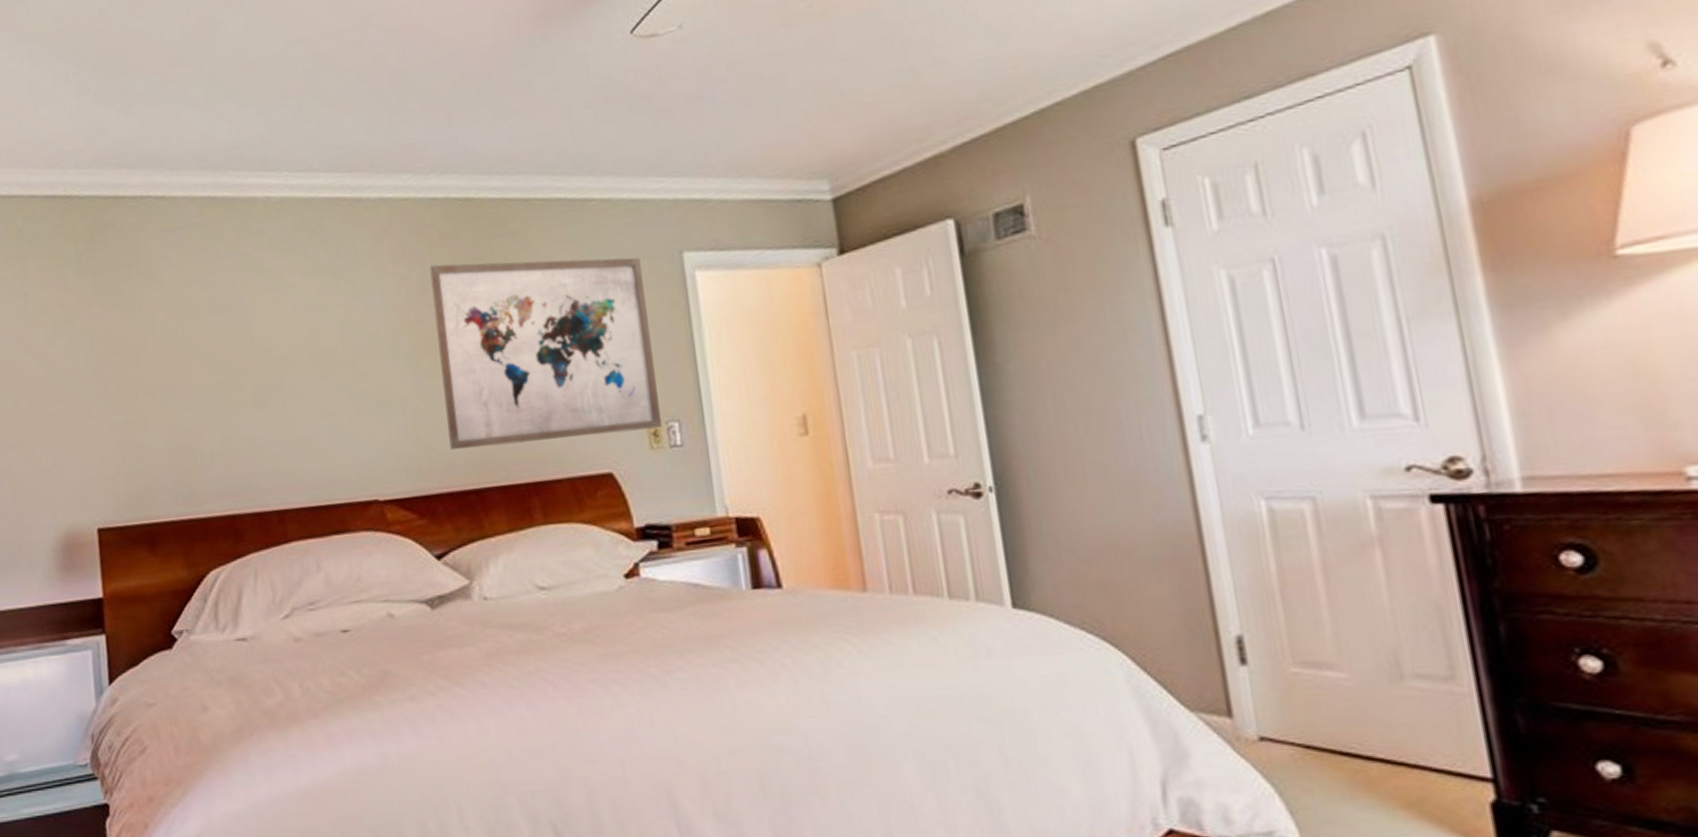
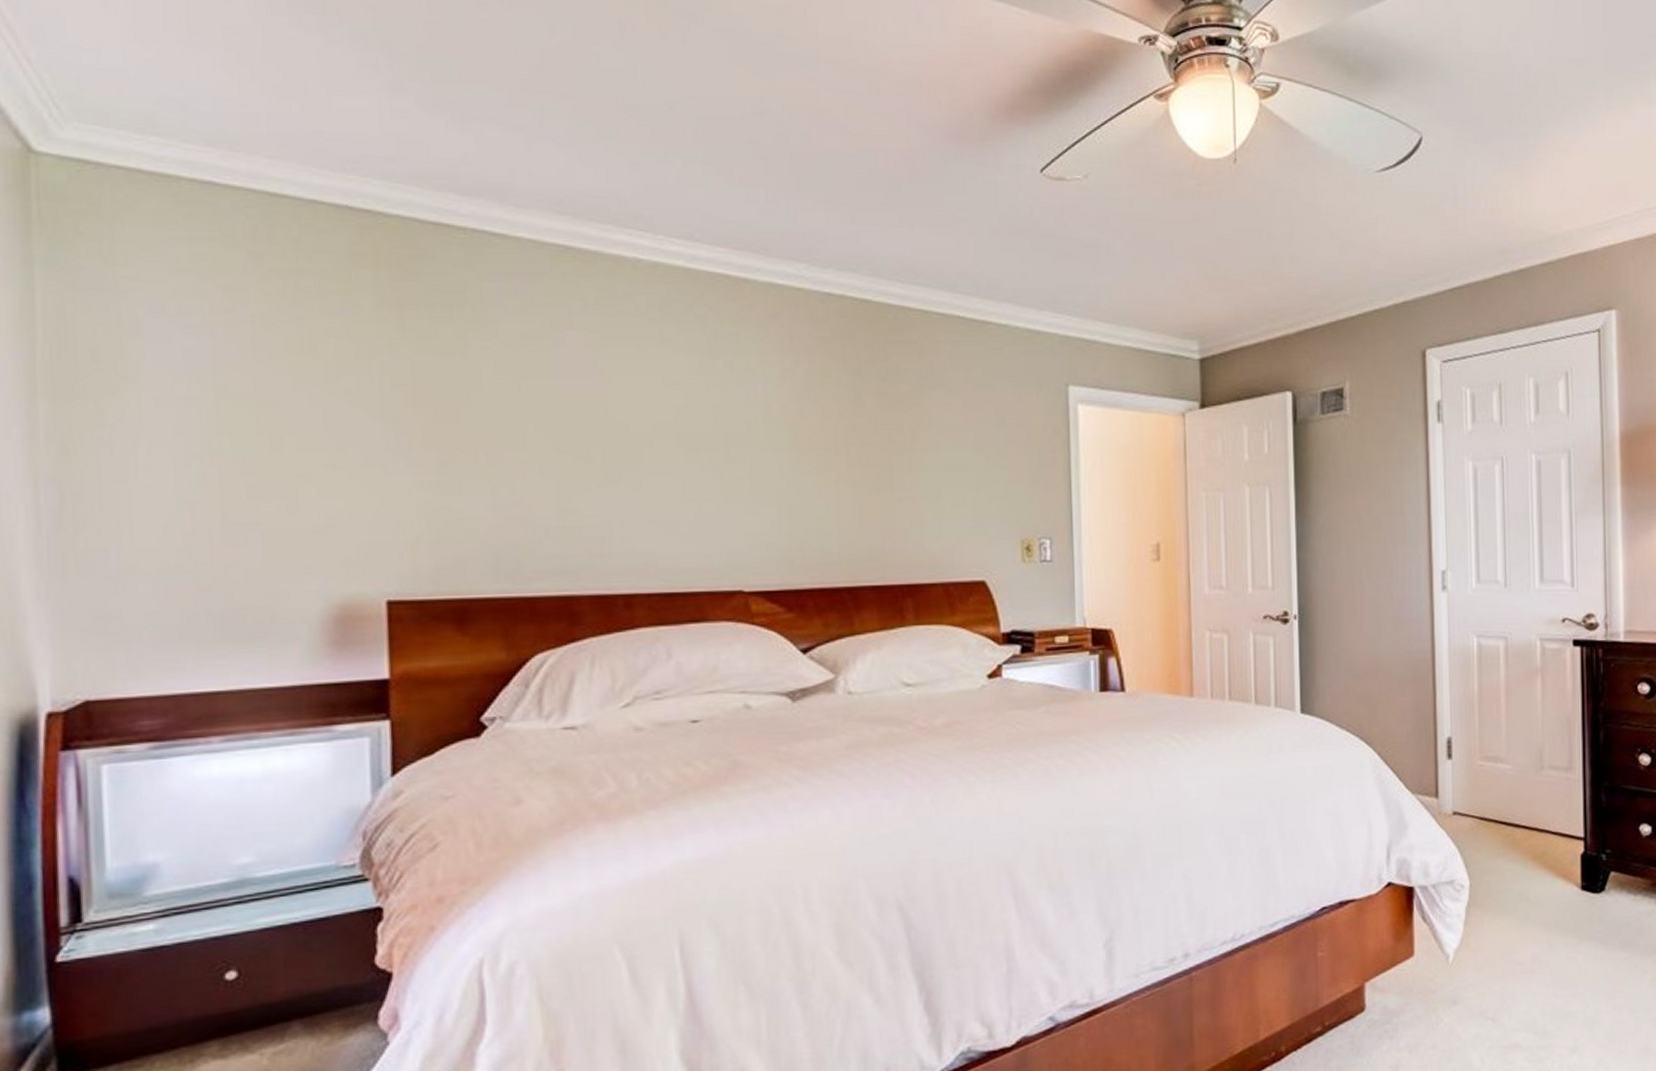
wall art: present [429,257,662,450] -> none [818,361,1034,547]

